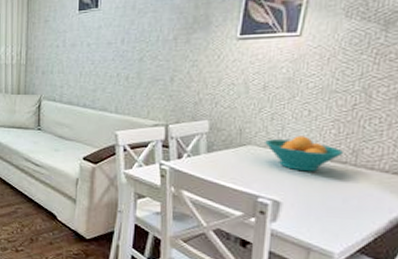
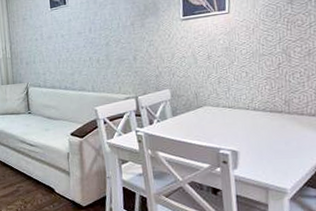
fruit bowl: present [265,136,344,172] -> none [217,93,279,123]

